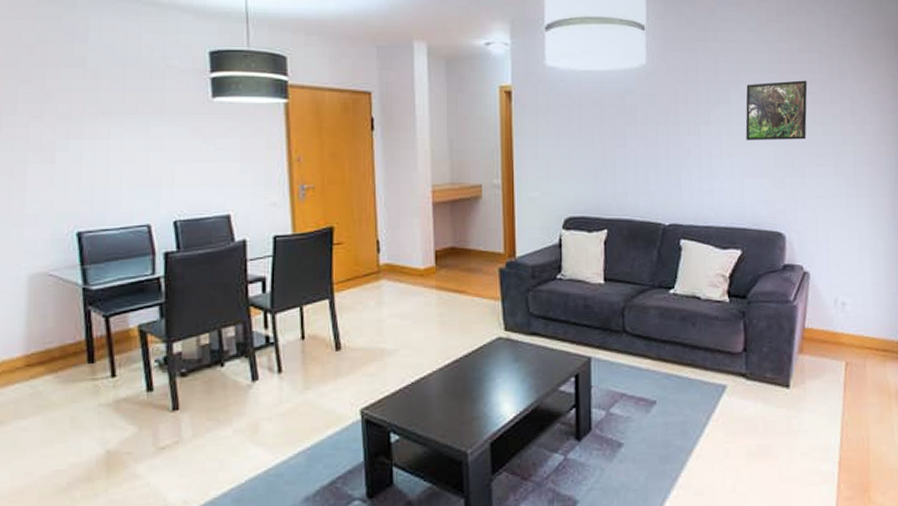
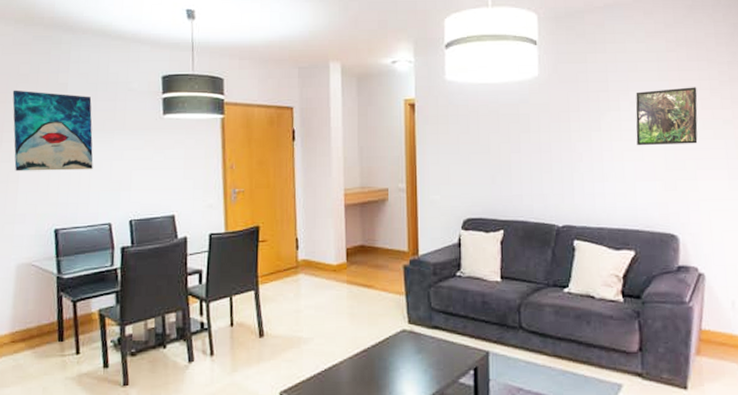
wall art: none [12,63,125,163] -> present [12,90,94,171]

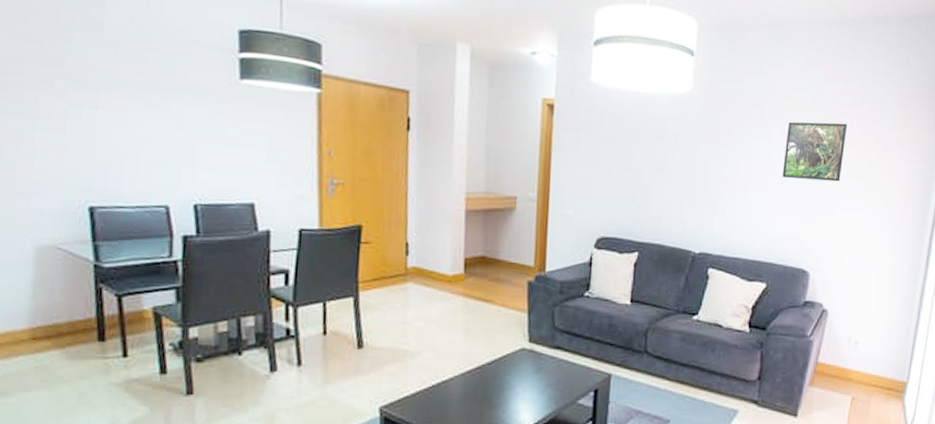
wall art: present [12,90,94,171] -> none [20,19,143,138]

